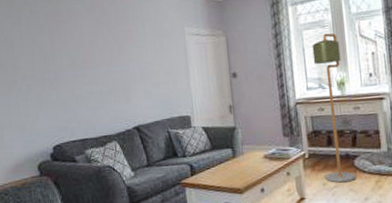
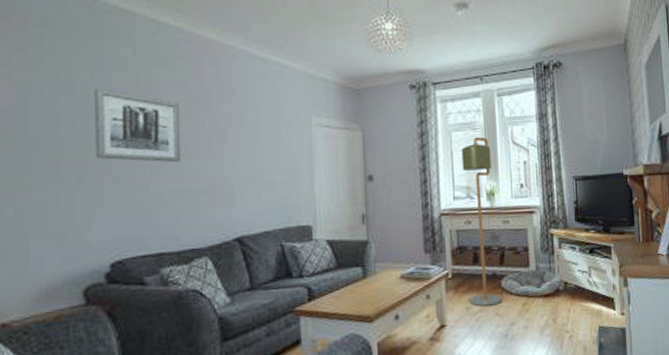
wall art: none [34,20,93,72] -> present [95,88,182,163]

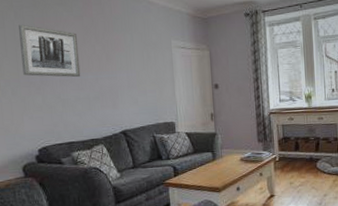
floor lamp: present [461,137,503,307] -> none [285,52,318,182]

